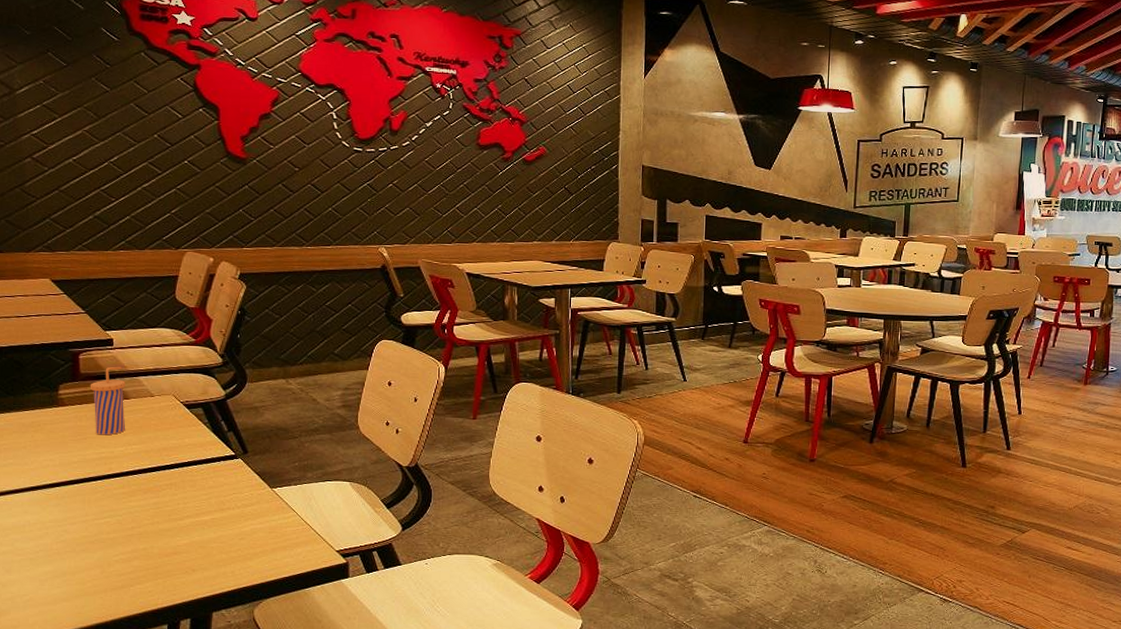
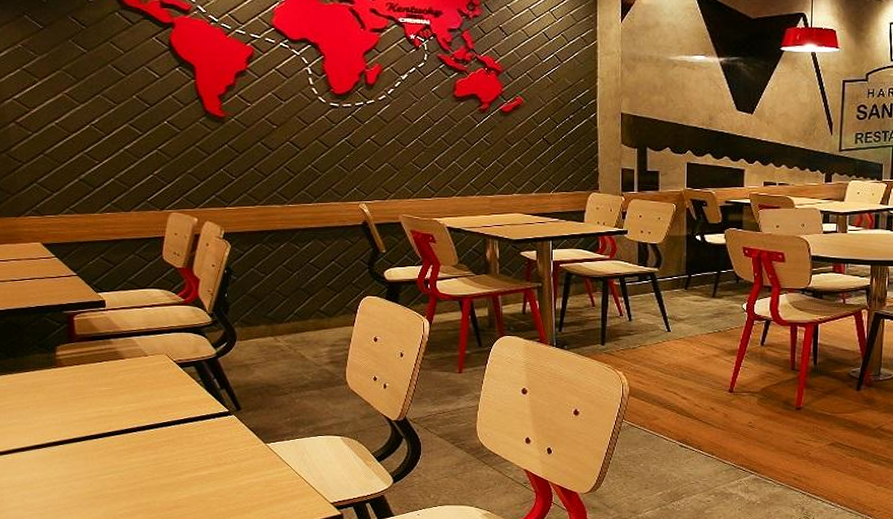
beverage cup: present [90,366,126,435] -> none [85,327,123,395]

